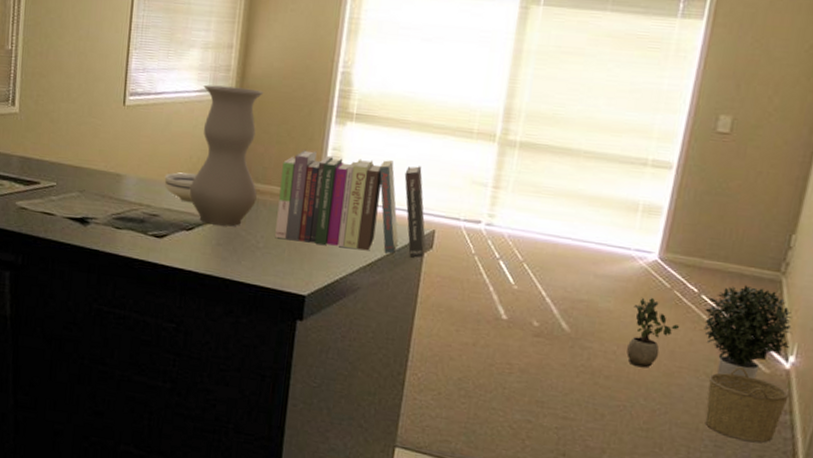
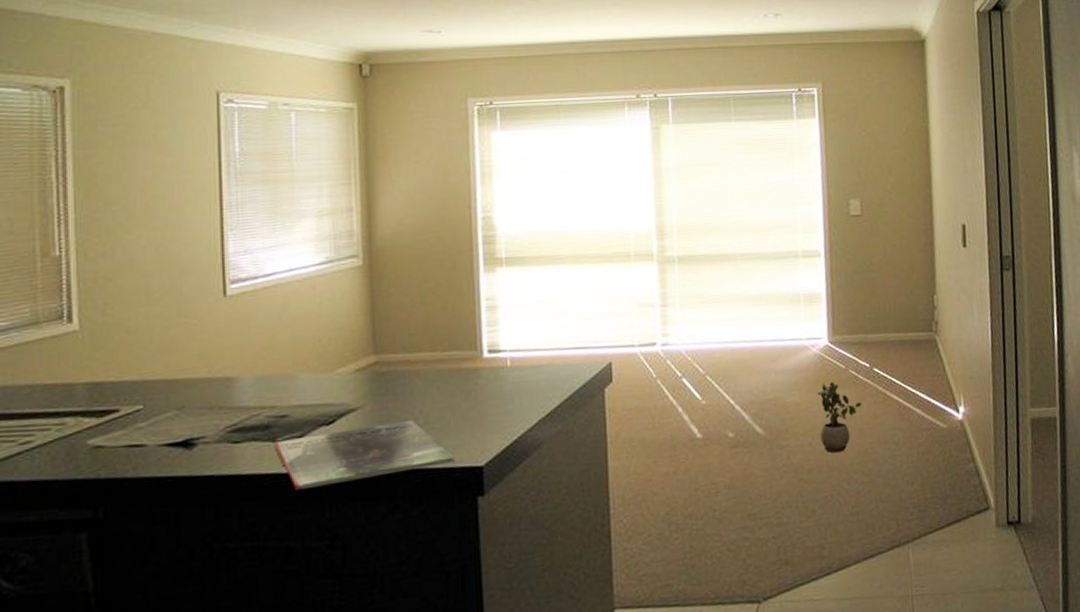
magazine: none [146,234,284,287] -> present [275,421,455,491]
bowl: present [164,172,197,203] -> none [289,358,330,393]
vase: present [189,84,264,227] -> none [323,251,407,412]
books: present [275,149,426,258] -> none [432,299,605,409]
potted plant: present [703,285,793,399] -> none [879,349,957,459]
basket: present [705,366,790,443] -> none [898,428,968,499]

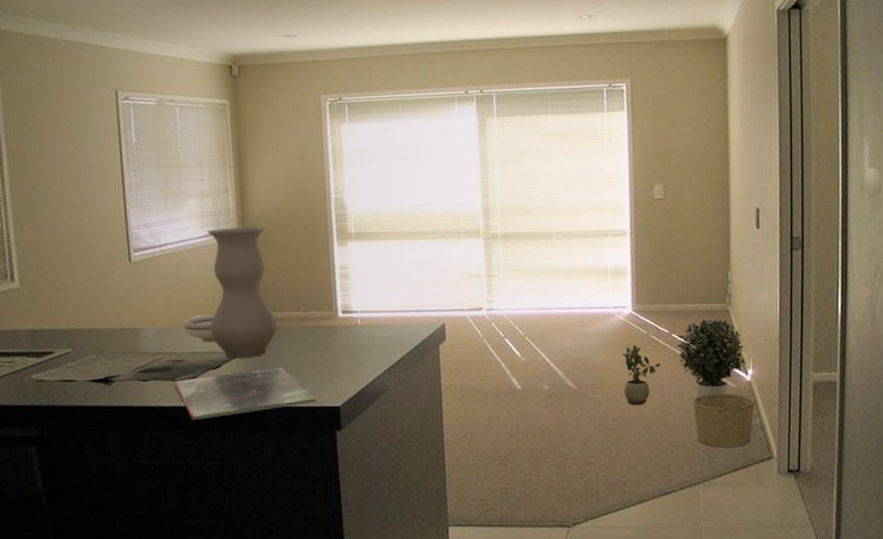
bowl: none [289,358,330,393] -> present [183,314,216,343]
vase: none [323,251,407,412] -> present [206,226,277,359]
potted plant: none [879,349,957,459] -> present [677,319,746,413]
basket: none [898,428,968,499] -> present [692,387,755,448]

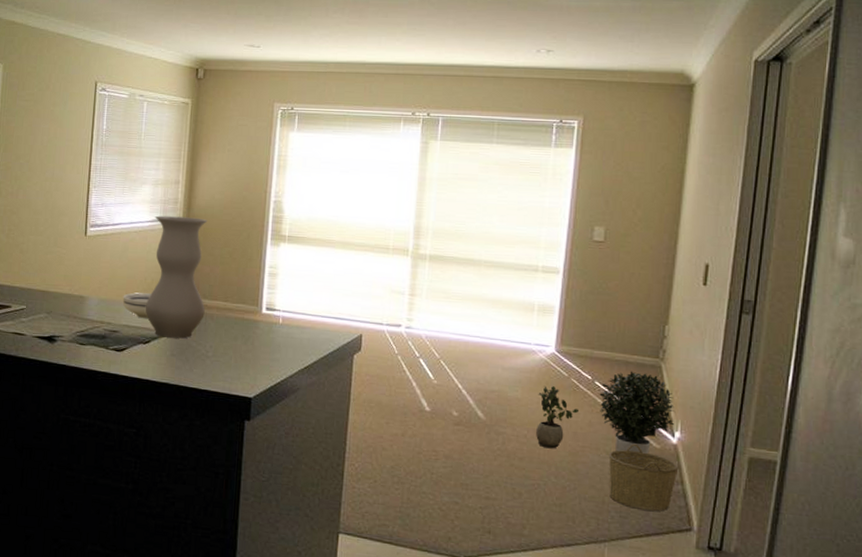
magazine: present [174,367,317,421] -> none [107,348,231,391]

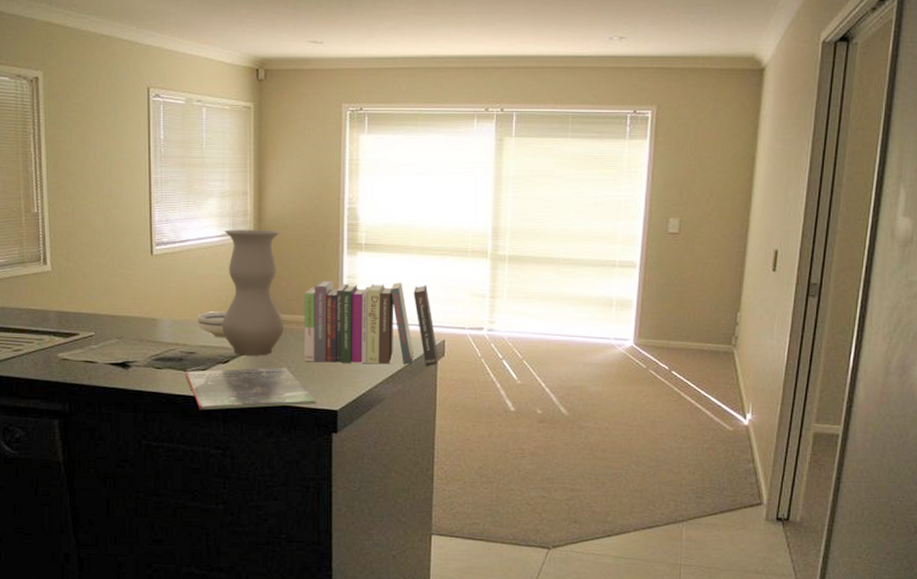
magazine: none [107,348,231,391] -> present [186,368,316,410]
books: none [222,268,355,360] -> present [304,279,438,366]
potted plant: present [536,385,580,449] -> none [617,377,658,439]
potted plant: present [599,371,676,472] -> none [676,358,747,455]
basket: present [608,443,679,512] -> none [685,428,750,490]

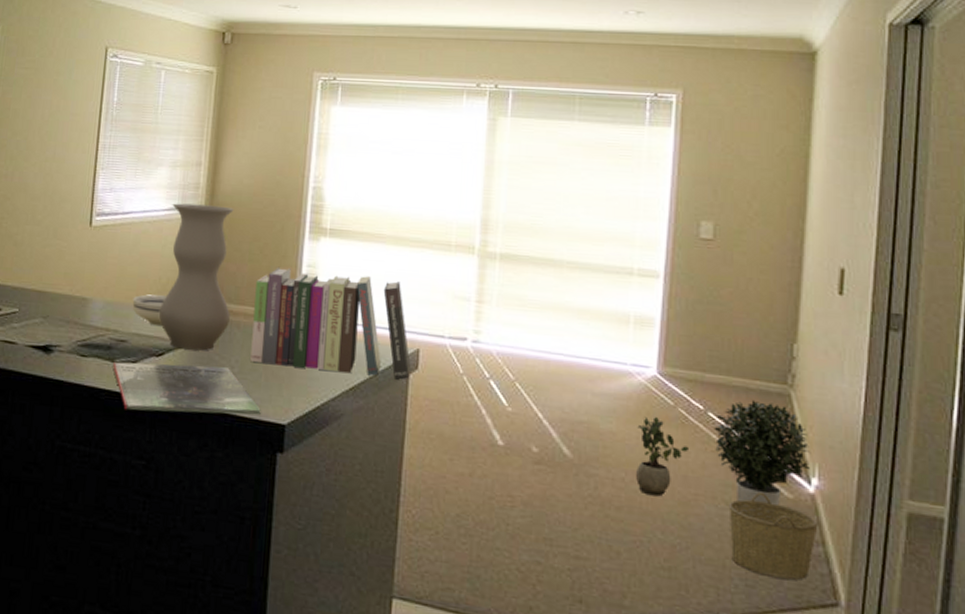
potted plant: none [617,377,658,439] -> present [636,416,690,497]
potted plant: none [676,358,747,455] -> present [714,399,811,529]
basket: none [685,428,750,490] -> present [728,491,819,580]

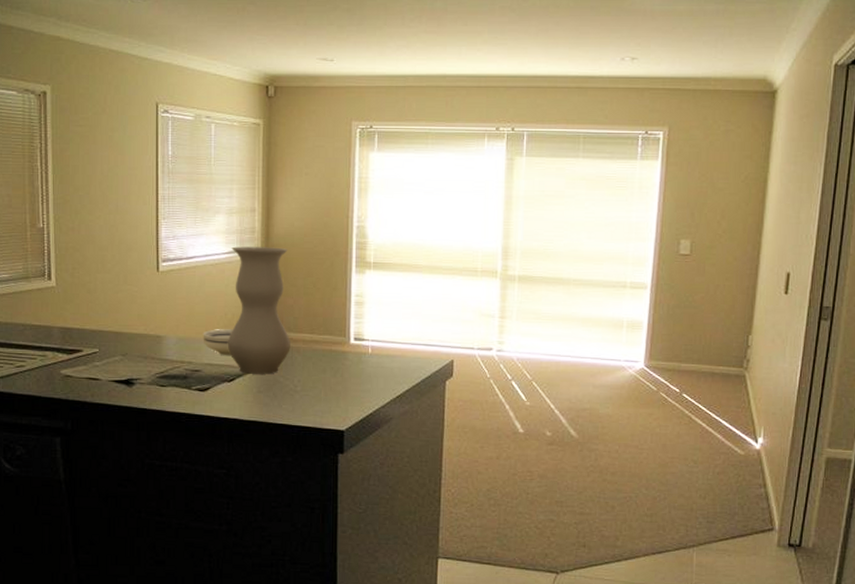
magazine: present [113,361,261,416] -> none [190,387,323,429]
books: present [250,266,411,380] -> none [311,298,447,387]
potted plant: present [636,416,690,497] -> none [627,400,668,462]
potted plant: present [714,399,811,529] -> none [687,381,759,479]
basket: present [728,491,819,580] -> none [696,451,762,515]

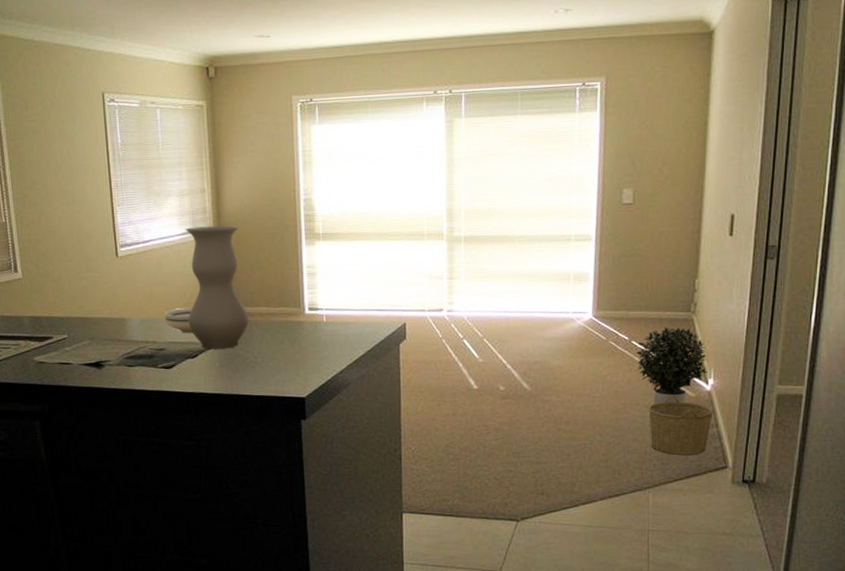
potted plant: none [687,381,759,479] -> present [636,327,708,421]
basket: none [696,451,762,515] -> present [648,395,713,456]

